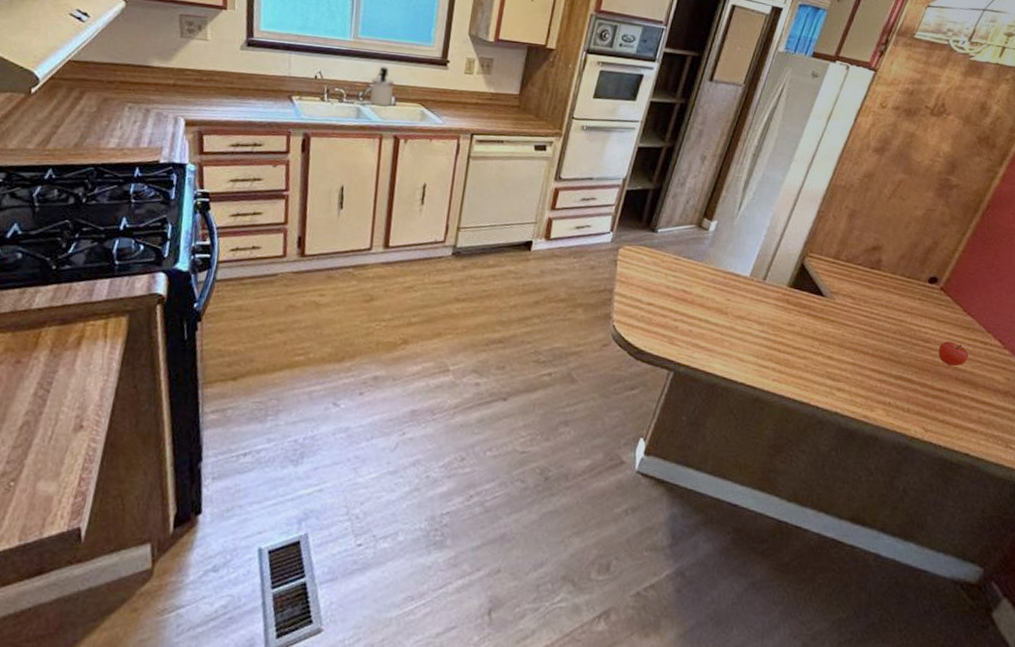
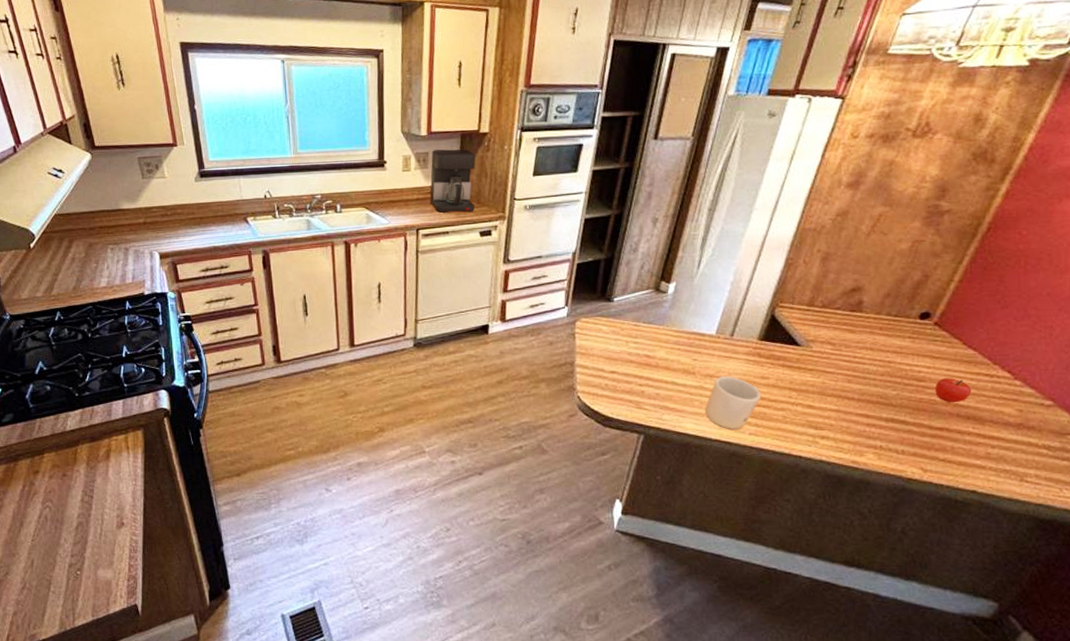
soap dispenser: present [370,66,395,107] -> none [316,177,338,215]
coffee maker: none [488,57,540,125] -> present [430,149,476,213]
mug: none [734,319,787,374] -> present [705,376,762,429]

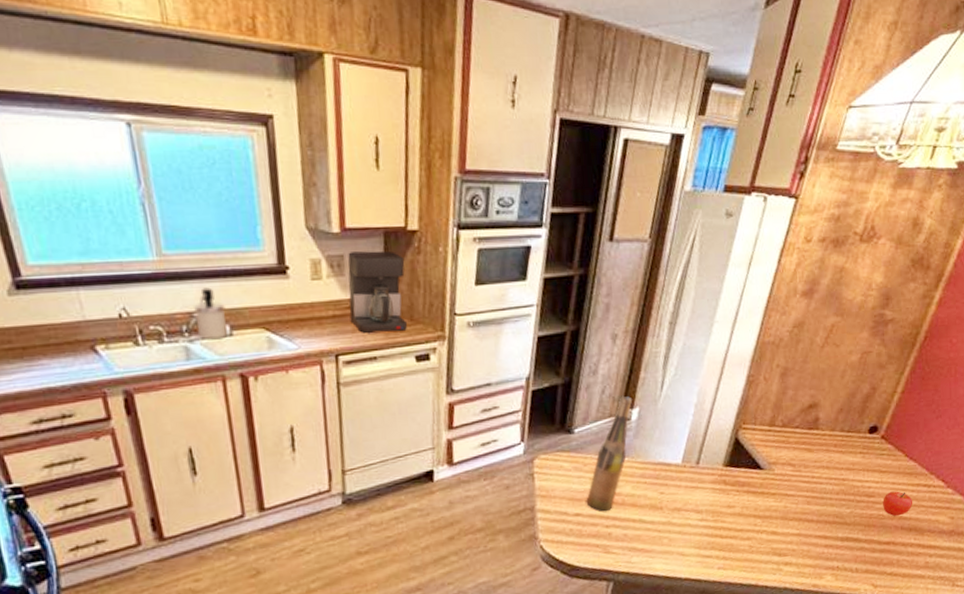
soap dispenser: none [316,177,338,215] -> present [194,287,227,340]
wine bottle: none [622,271,670,371] -> present [586,395,633,511]
mug: present [705,376,762,429] -> none [674,508,728,566]

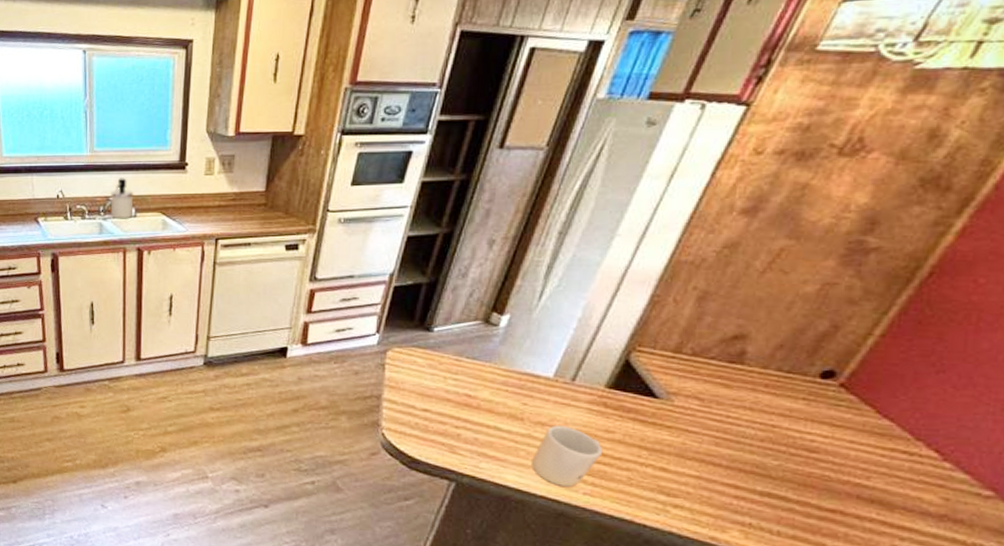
coffee maker: present [348,251,408,333] -> none [232,152,288,223]
wine bottle: present [586,395,633,511] -> none [437,301,504,412]
mug: none [674,508,728,566] -> present [532,425,603,487]
fruit: present [883,491,913,517] -> none [831,451,882,483]

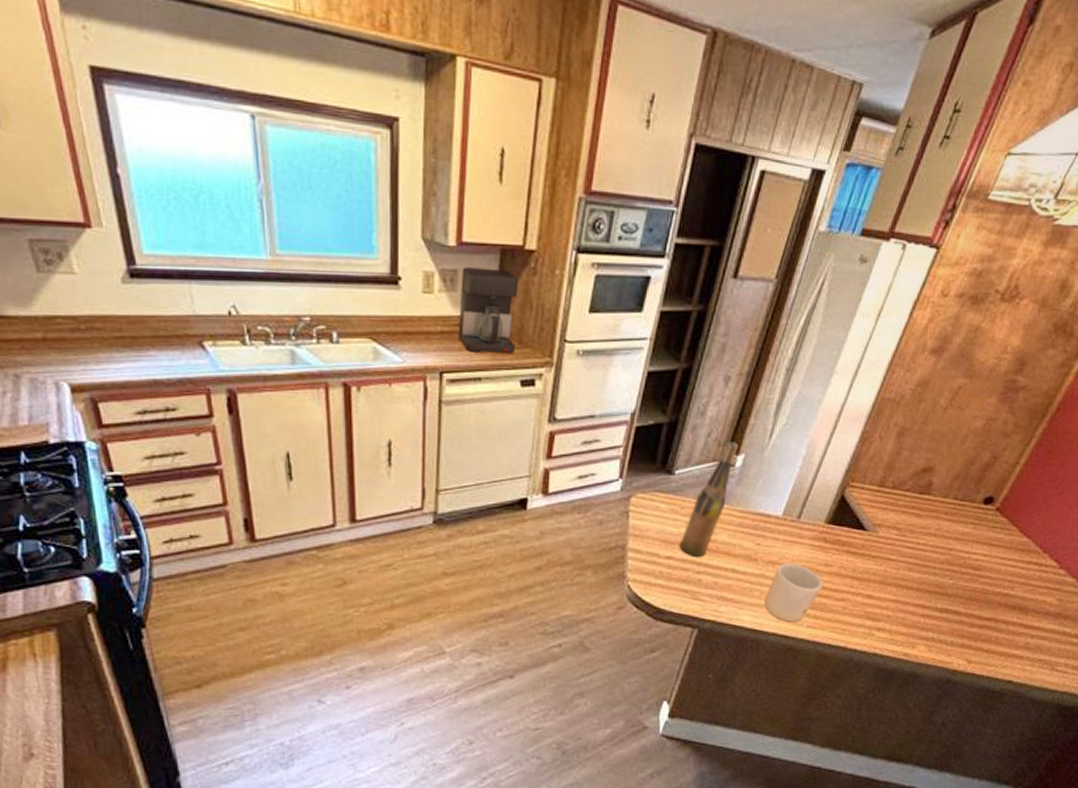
soap dispenser: present [110,178,134,219] -> none [303,292,334,346]
coffee maker: none [232,152,288,223] -> present [458,267,519,355]
wine bottle: none [437,301,504,412] -> present [679,440,739,556]

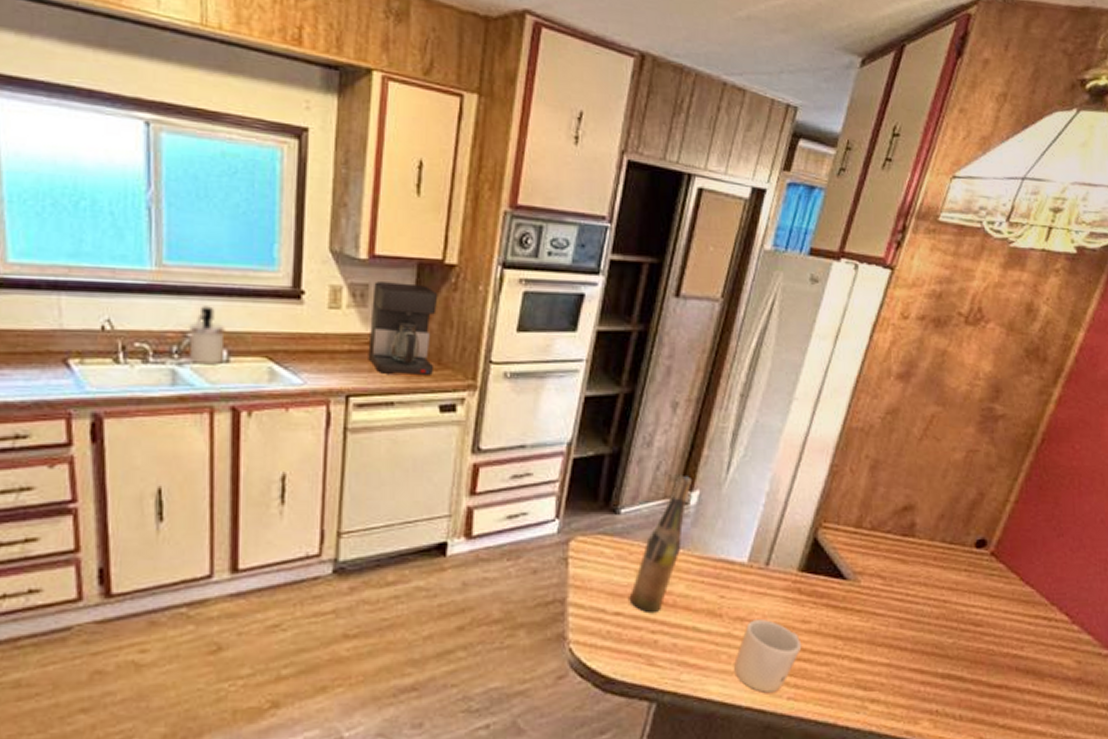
soap dispenser: none [303,292,334,346] -> present [189,306,225,365]

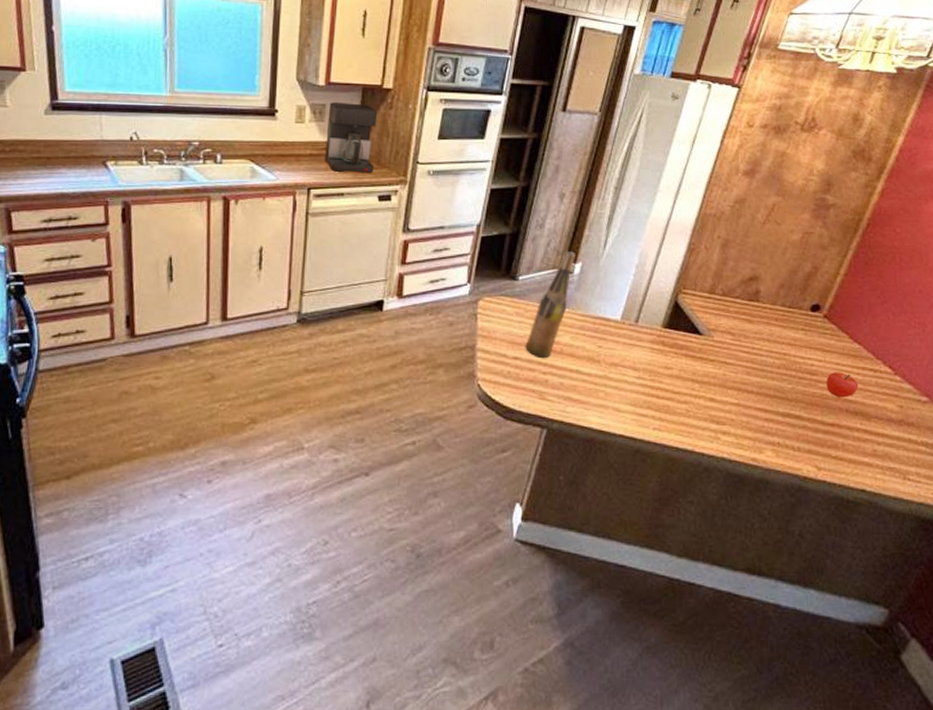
soap dispenser: present [189,306,225,365] -> none [193,122,219,166]
mug: present [734,619,802,693] -> none [610,365,665,423]
fruit: none [993,622,1031,654] -> present [826,372,859,398]

